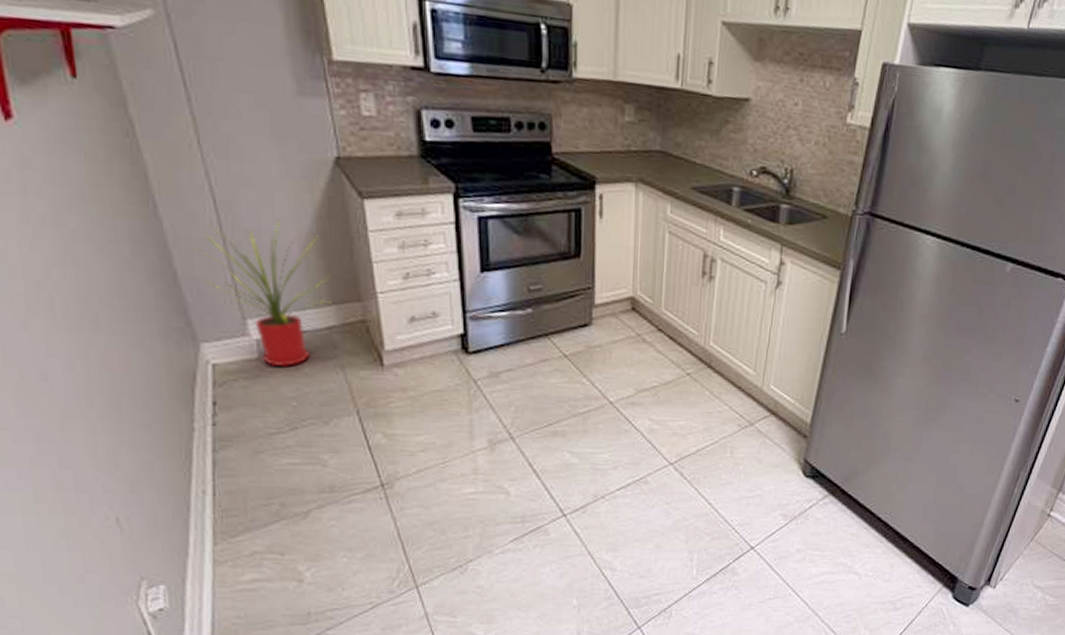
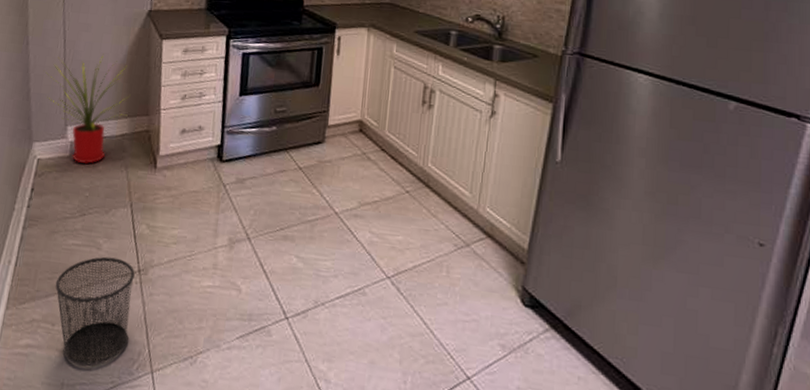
waste bin: none [274,474,382,592] -> present [55,256,135,367]

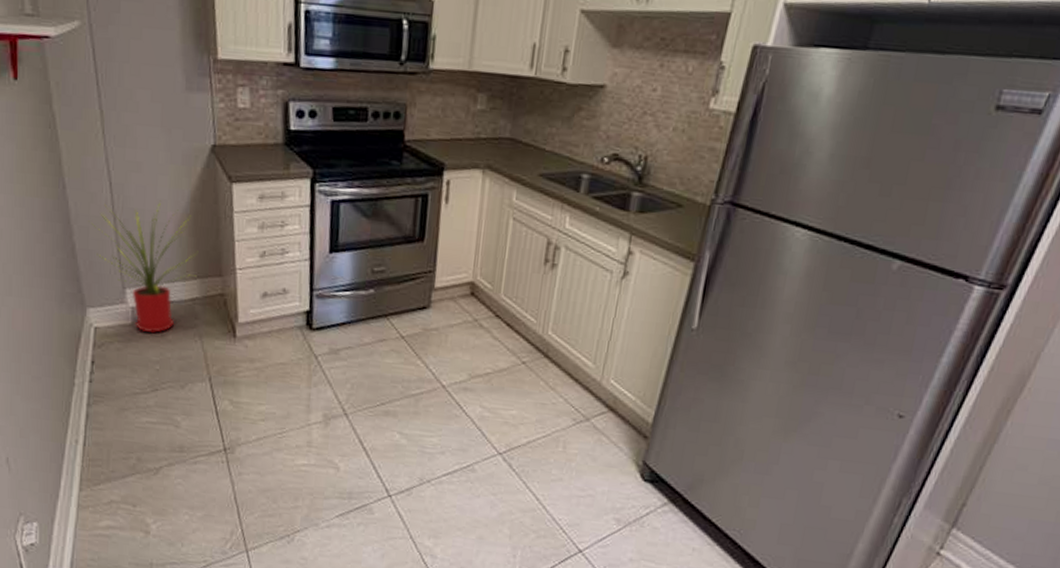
waste bin: present [55,256,135,367] -> none [132,435,220,547]

